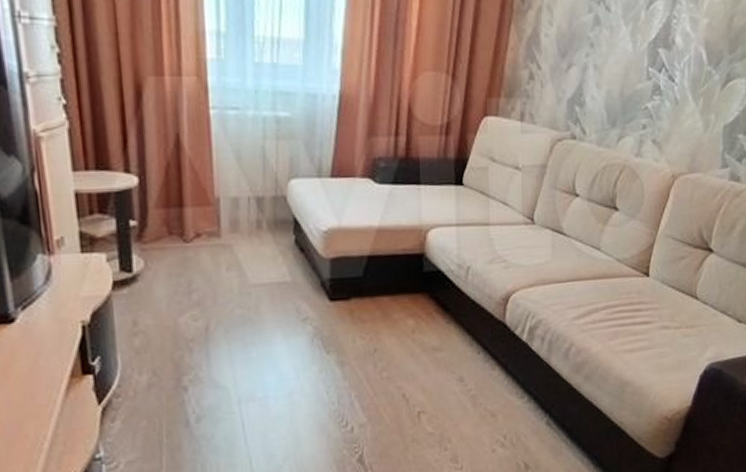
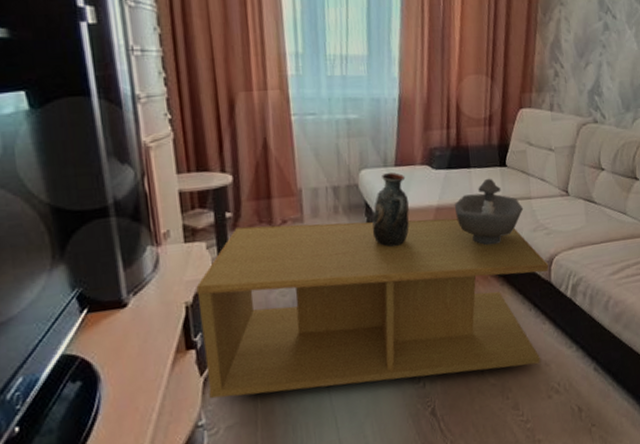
coffee table: none [94,238,504,430] -> present [196,218,549,399]
decorative vase: none [300,185,346,271] -> present [372,172,410,247]
decorative bowl: none [398,197,480,277] -> present [454,178,524,246]

